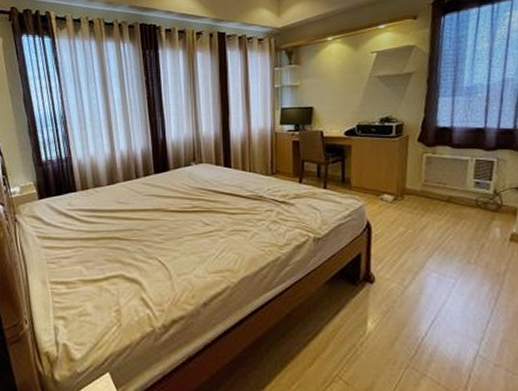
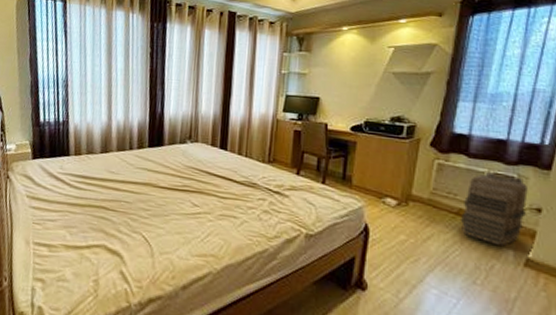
backpack: none [451,160,507,226] -> present [461,172,528,247]

